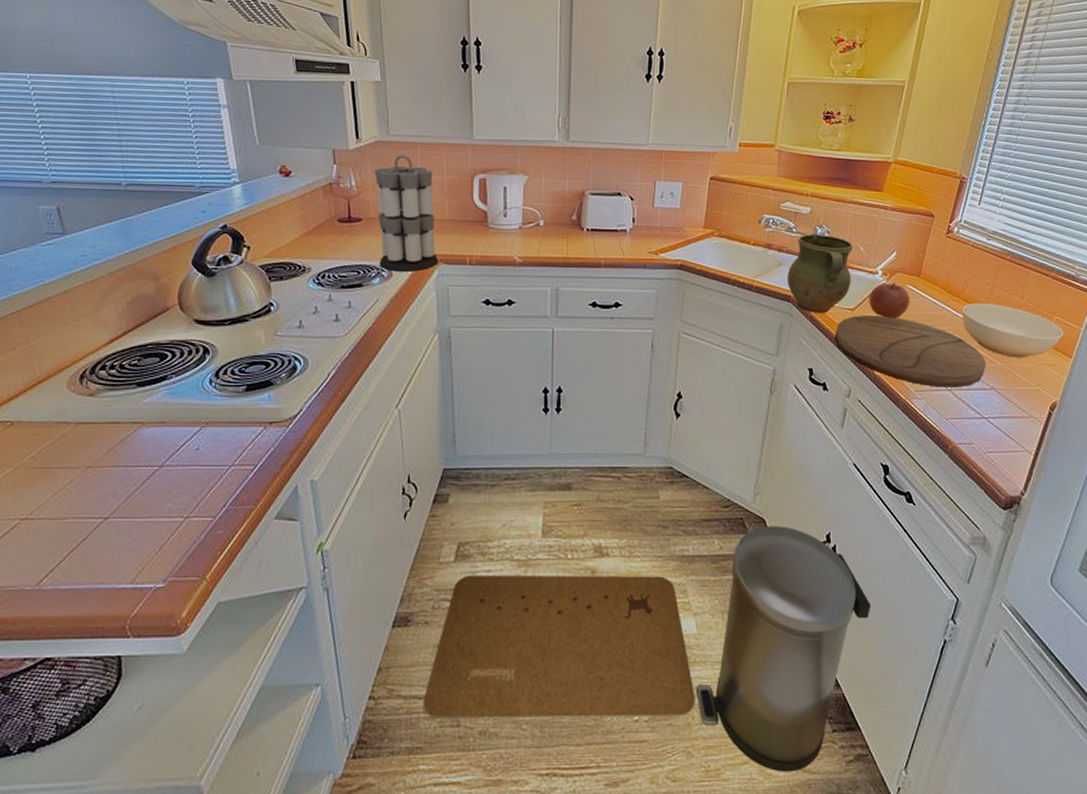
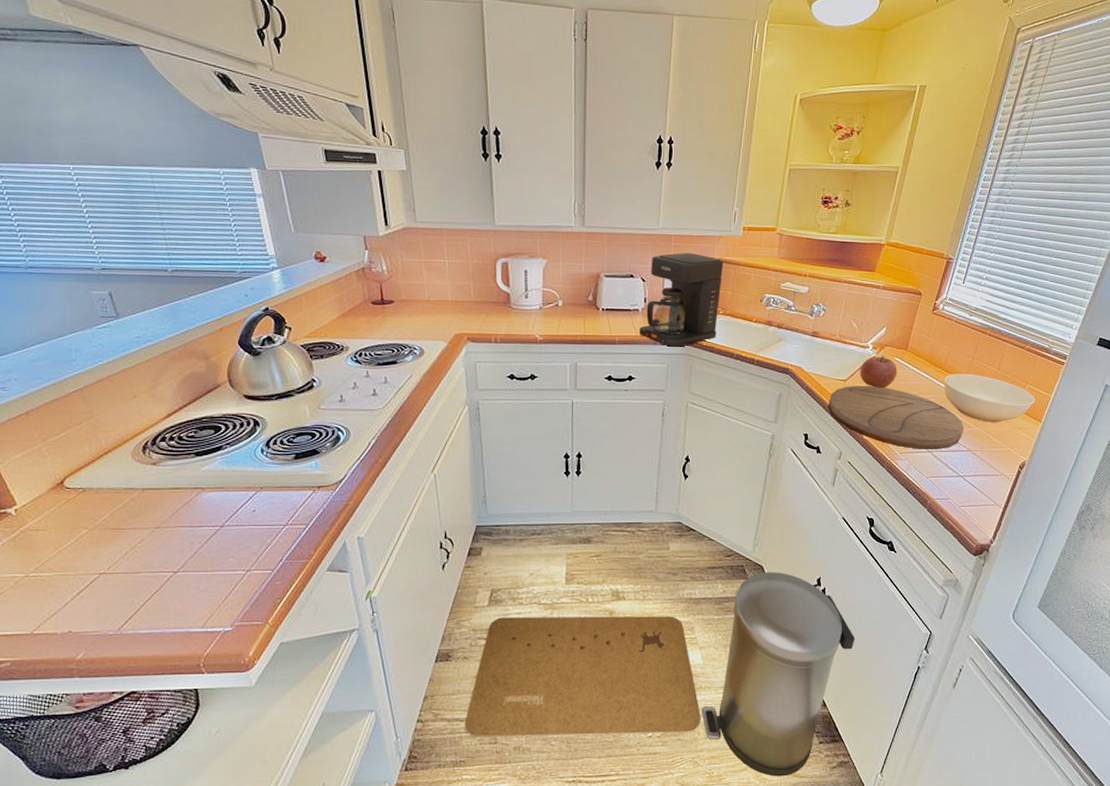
spice rack: present [374,155,439,272] -> none [403,240,466,349]
coffee maker: none [626,170,719,272] -> present [638,253,724,348]
ceramic jug: present [788,233,854,313] -> none [786,311,847,384]

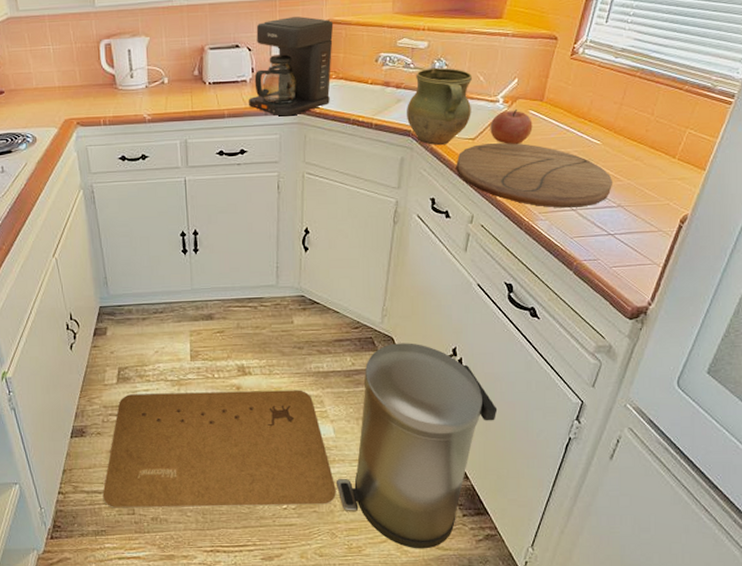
ceramic jug: none [786,311,847,384] -> present [407,67,473,145]
bowl: present [944,373,1035,423] -> none [588,122,698,174]

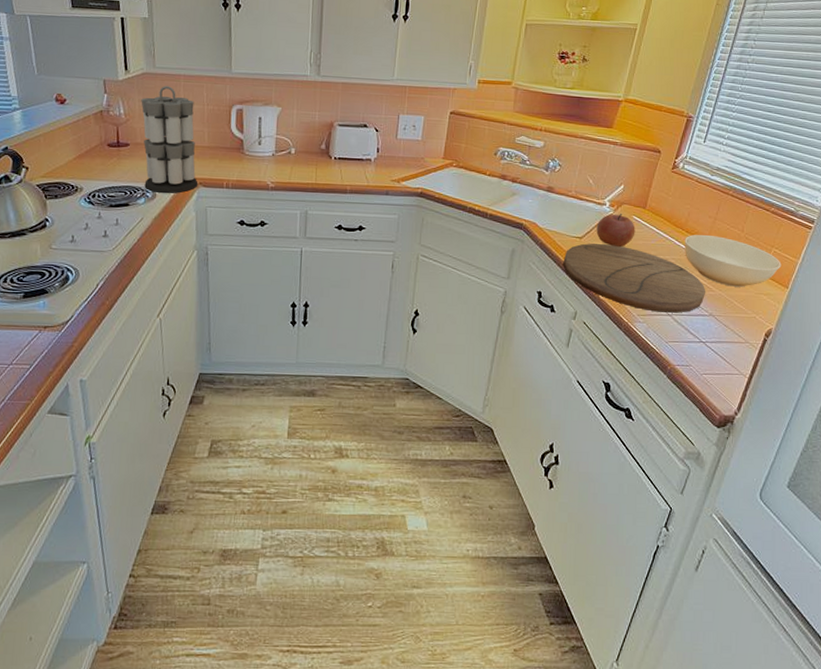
spice rack: none [9,28,76,137] -> present [141,86,198,193]
doormat: present [102,390,337,508] -> none [177,470,425,604]
coffee maker: present [248,16,334,118] -> none [370,104,458,199]
pedal bin: present [336,343,498,549] -> none [424,435,590,659]
ceramic jug: present [407,67,473,145] -> none [520,166,583,241]
bowl: none [588,122,698,174] -> present [684,234,782,287]

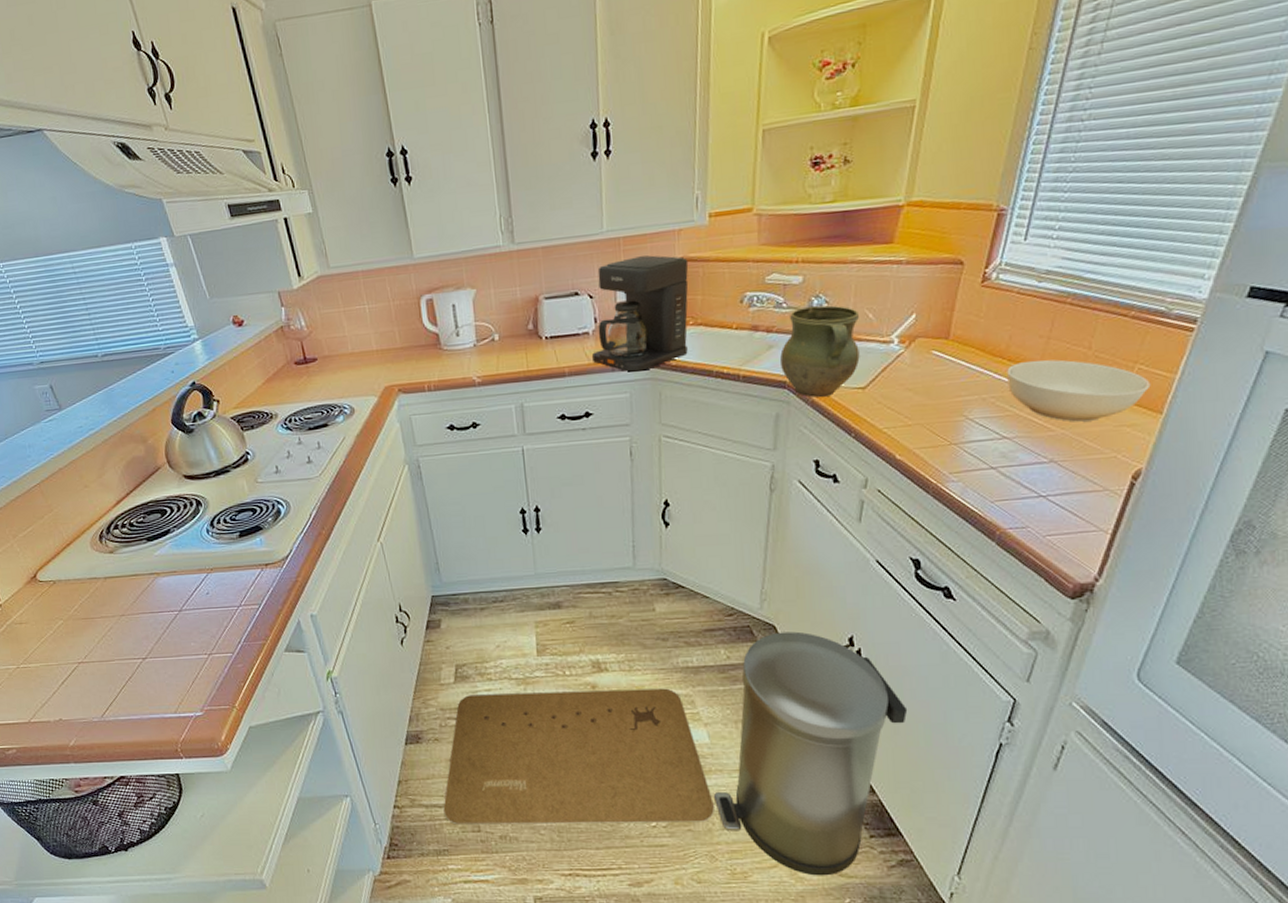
spice rack: present [141,86,198,193] -> none [321,286,397,407]
doormat: none [177,470,425,604] -> present [443,688,715,825]
coffee maker: none [370,104,458,199] -> present [591,255,689,373]
pedal bin: none [424,435,590,659] -> present [713,631,908,876]
ceramic jug: none [520,166,583,241] -> present [780,305,860,398]
cutting board: present [563,243,706,313] -> none [843,390,1043,467]
fruit: present [596,213,635,248] -> none [883,349,937,393]

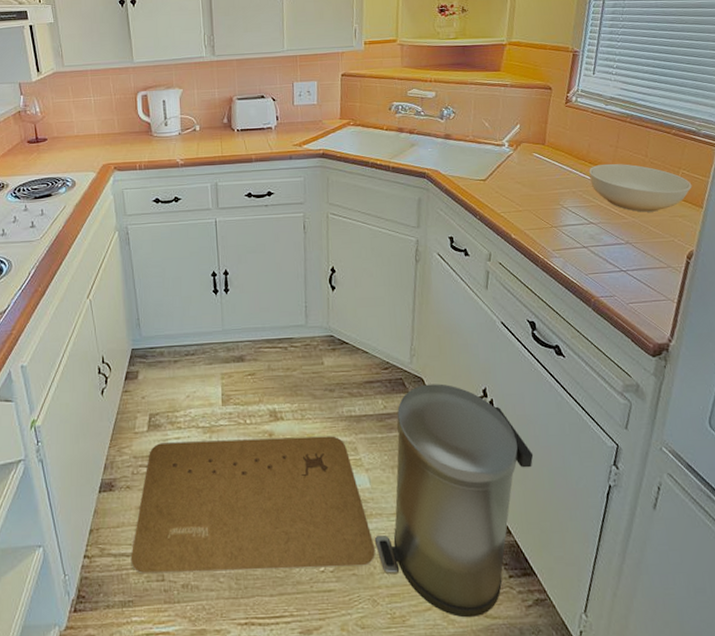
coffee maker: present [591,255,689,373] -> none [273,70,350,161]
ceramic jug: present [780,305,860,398] -> none [420,115,480,186]

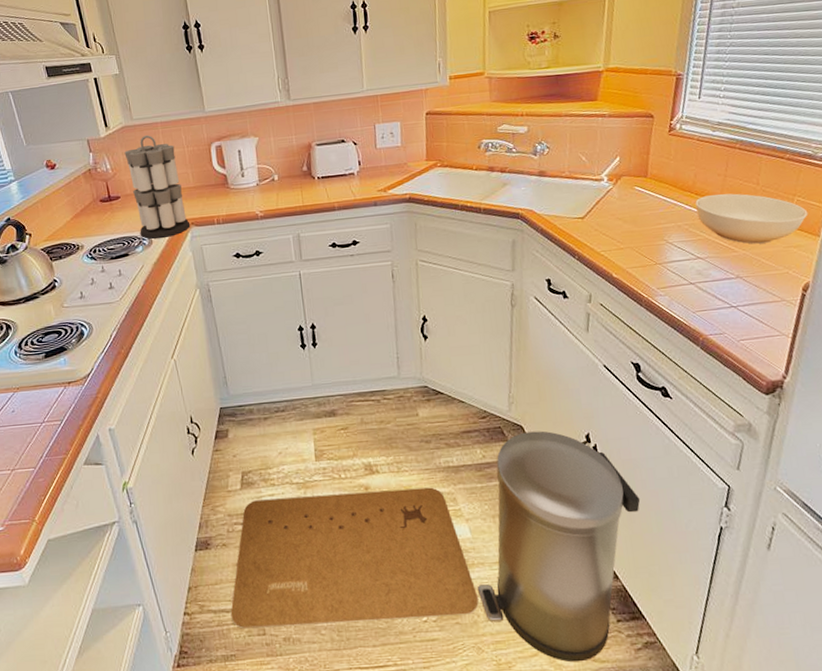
spice rack: none [54,82,113,181] -> present [124,135,190,239]

